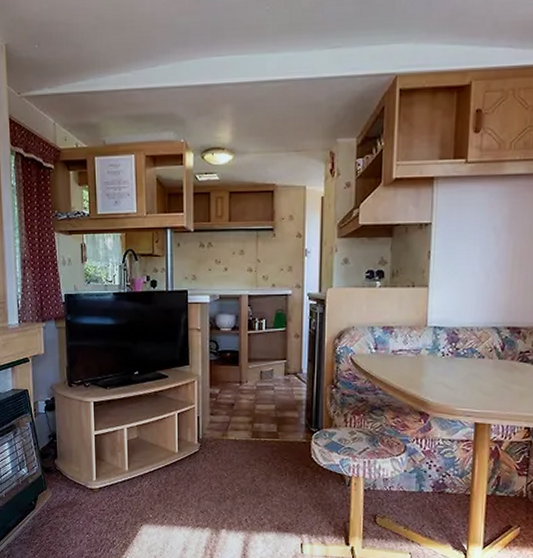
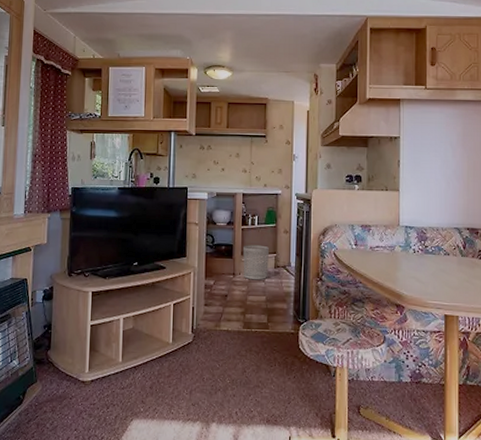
waste bin: none [250,351,278,388] -> present [243,245,269,280]

